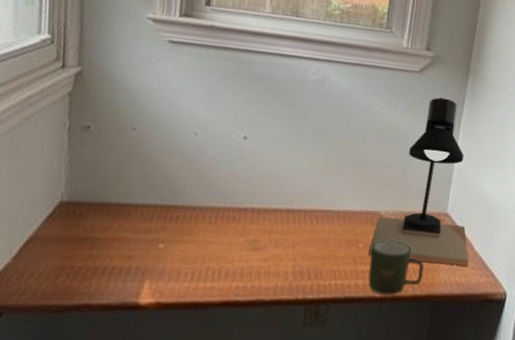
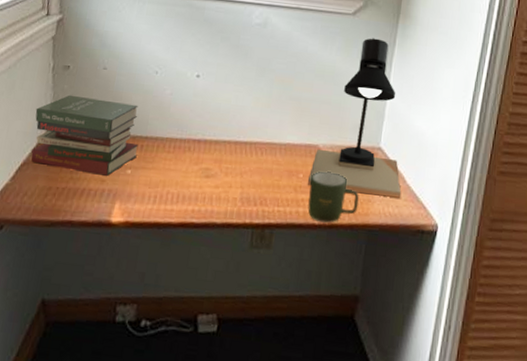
books: none [39,159,174,251] -> present [30,94,139,176]

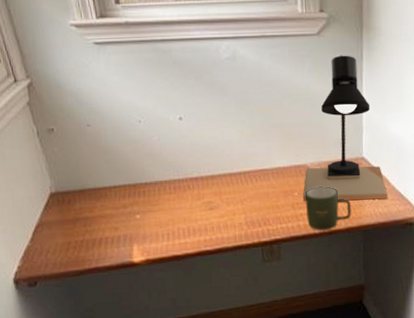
books: present [30,94,139,176] -> none [33,155,142,224]

